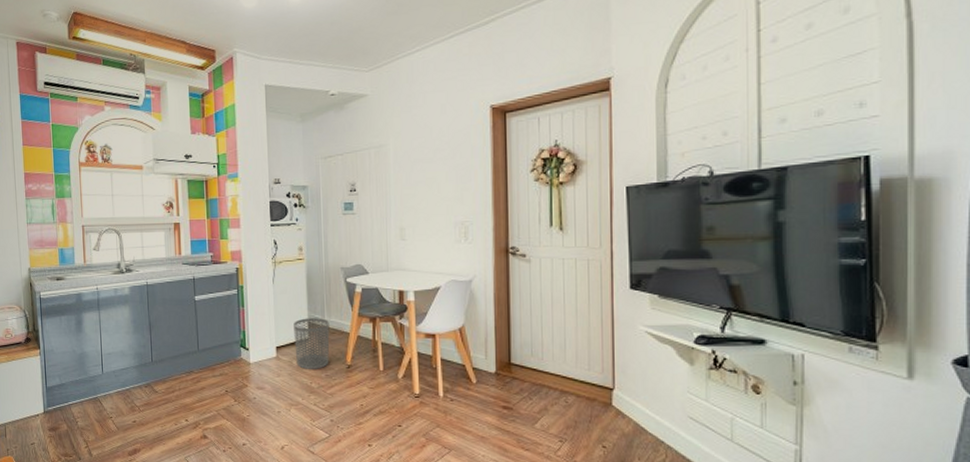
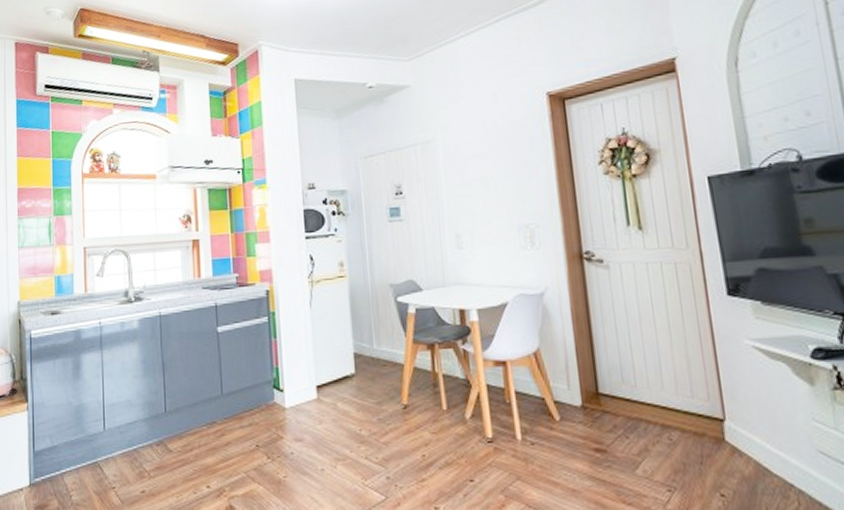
waste bin: present [294,318,330,369] -> none [336,347,381,413]

